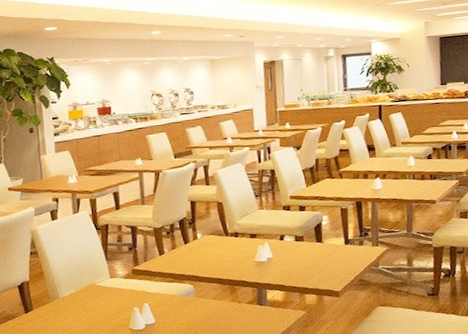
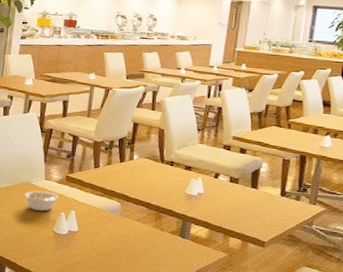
legume: none [91,288,135,312] -> present [24,190,65,211]

